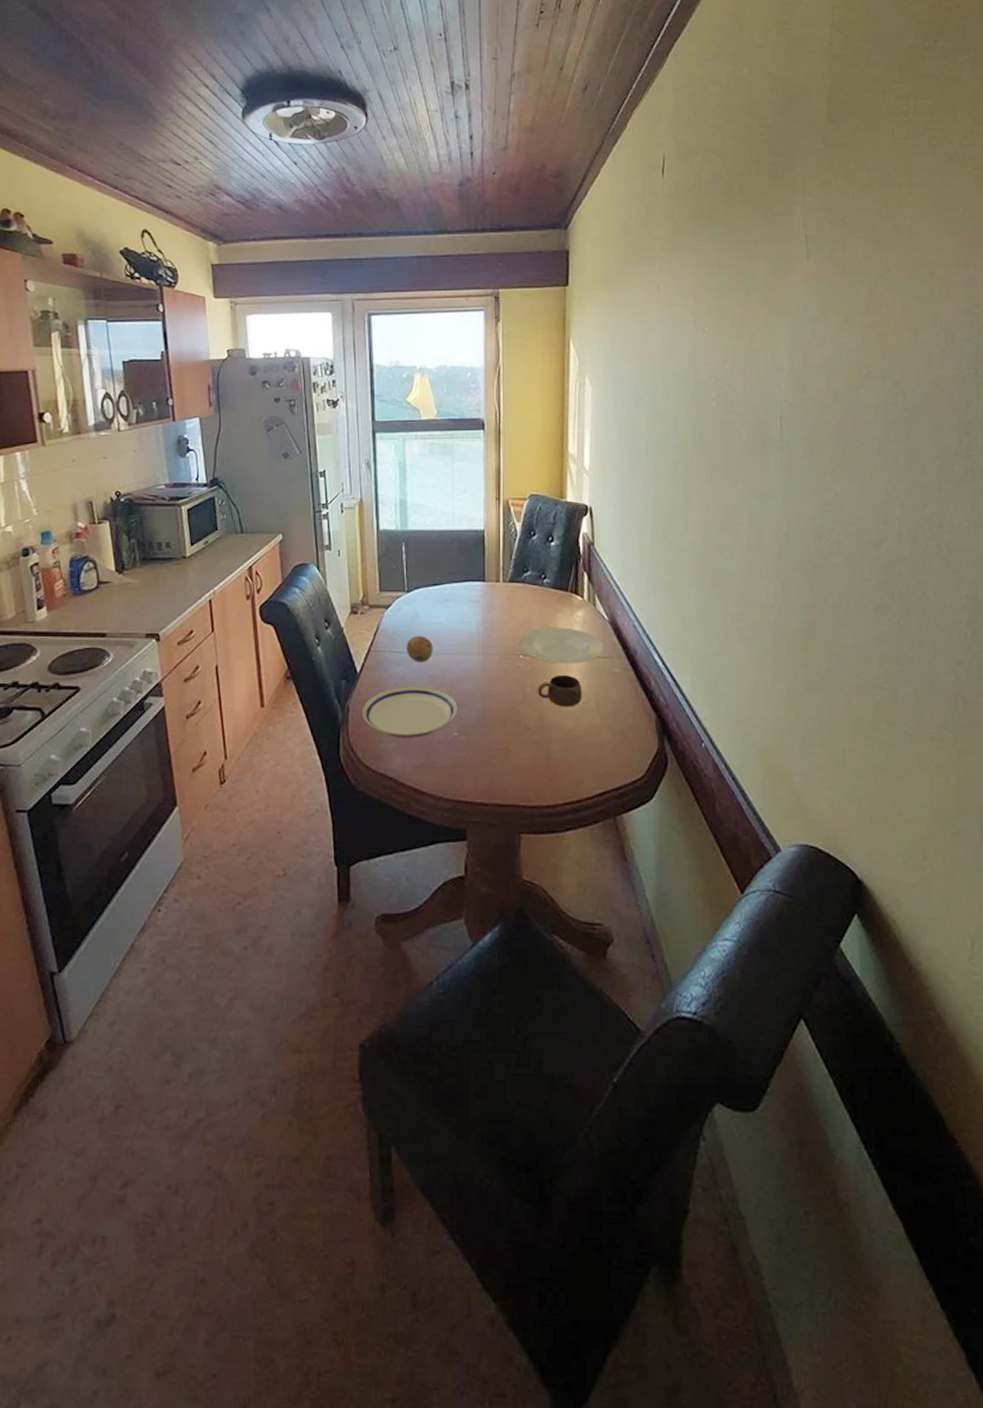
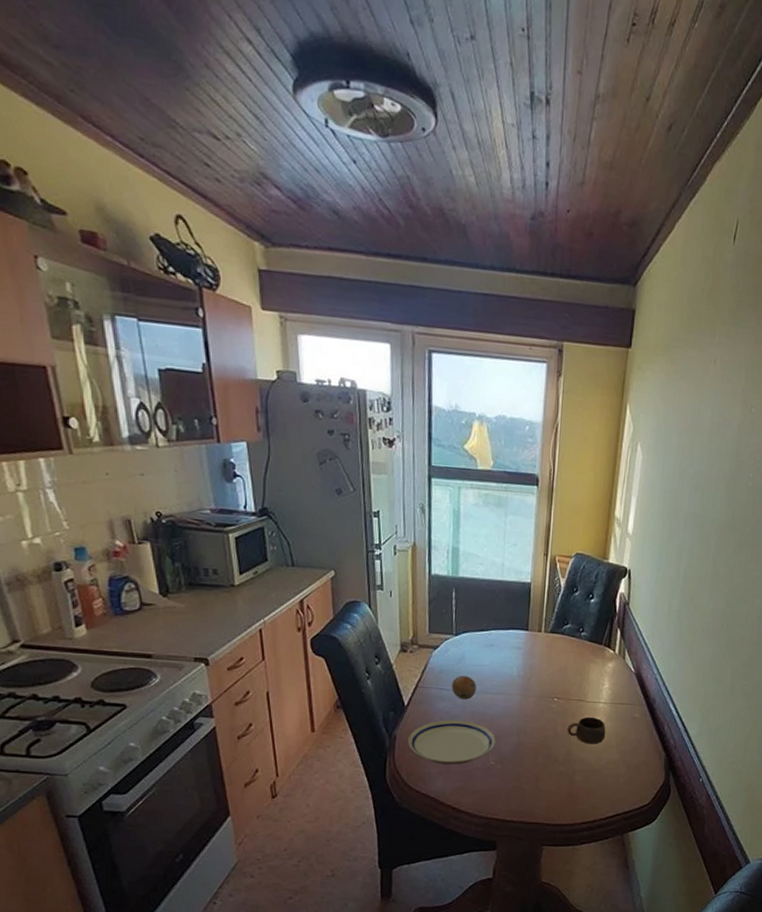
plate: present [519,627,605,664] -> none [554,675,629,709]

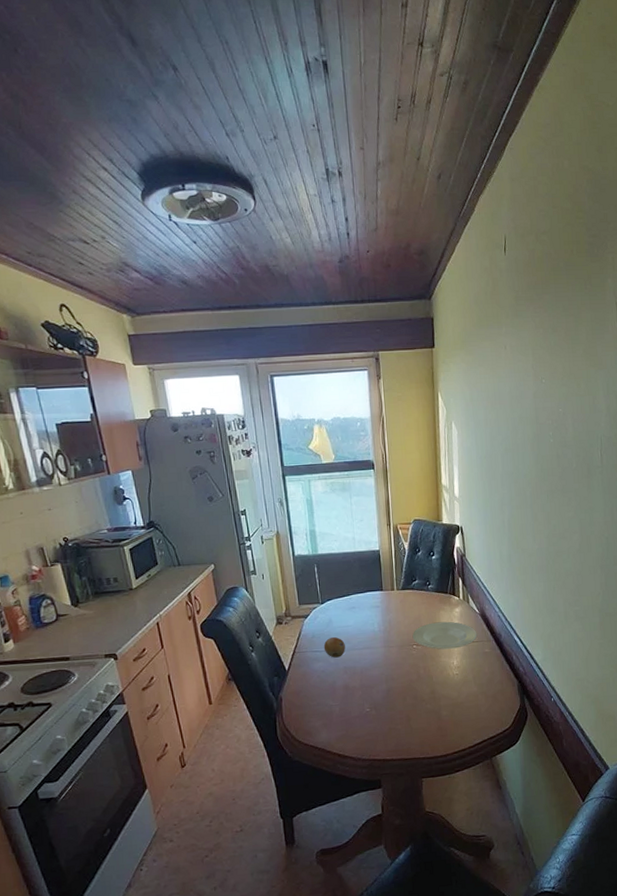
plate: present [408,719,496,765] -> none [293,676,368,717]
plate: none [554,675,629,709] -> present [412,621,478,650]
cup: present [567,716,606,744] -> none [428,657,463,682]

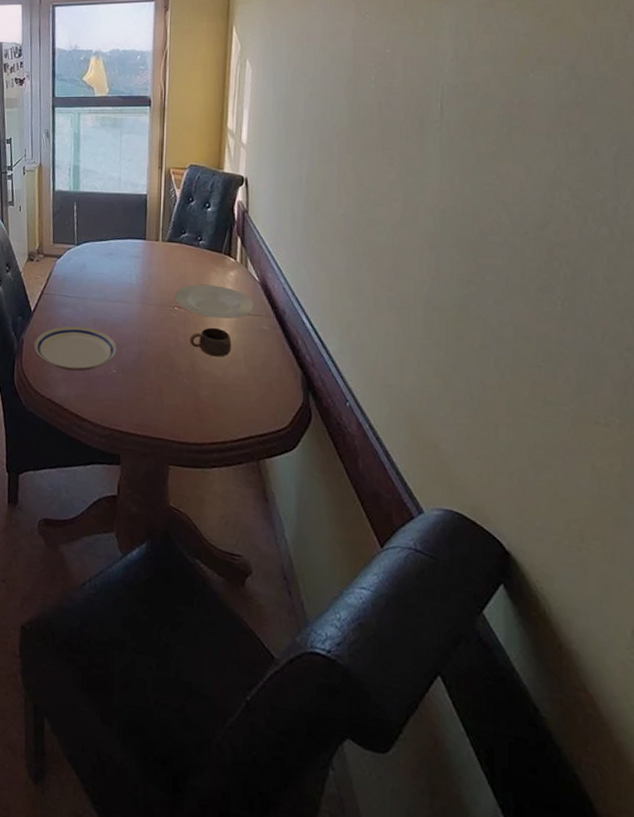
plate: none [293,676,368,717] -> present [34,325,117,371]
fruit: present [323,637,346,658] -> none [73,283,97,307]
cup: none [428,657,463,682] -> present [189,327,232,357]

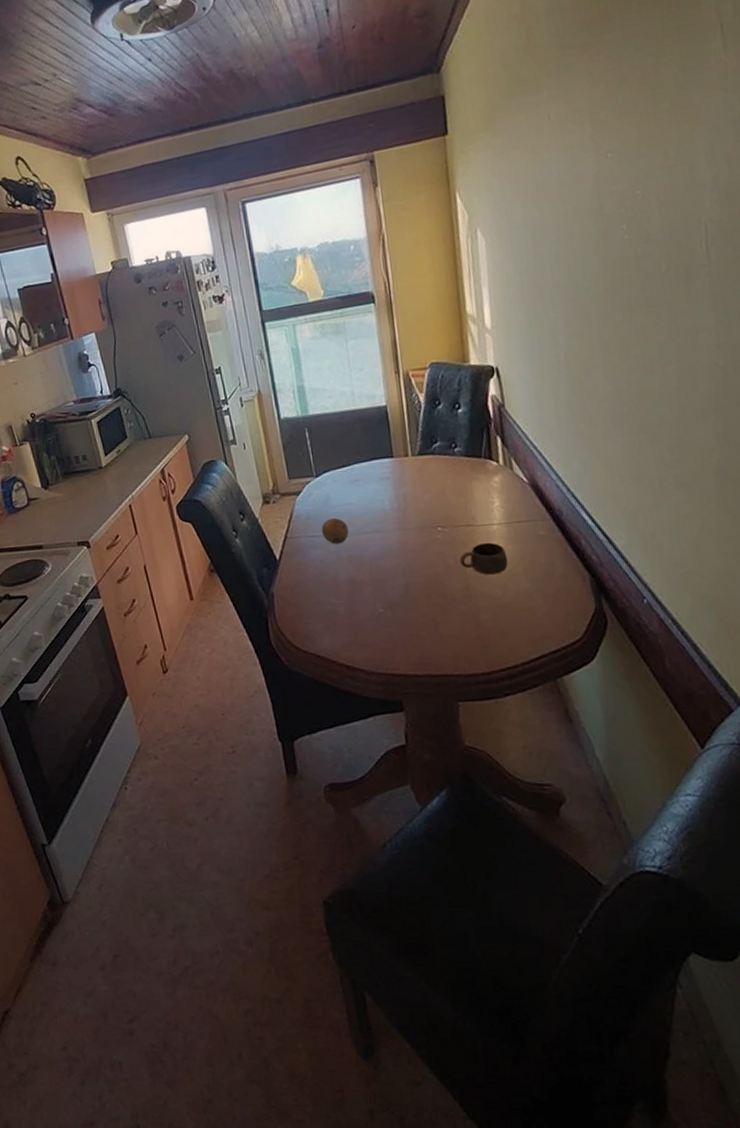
plate: present [34,325,117,371] -> none [286,567,381,618]
fruit: none [73,283,97,307] -> present [321,518,349,545]
plate: present [174,284,255,319] -> none [435,494,527,533]

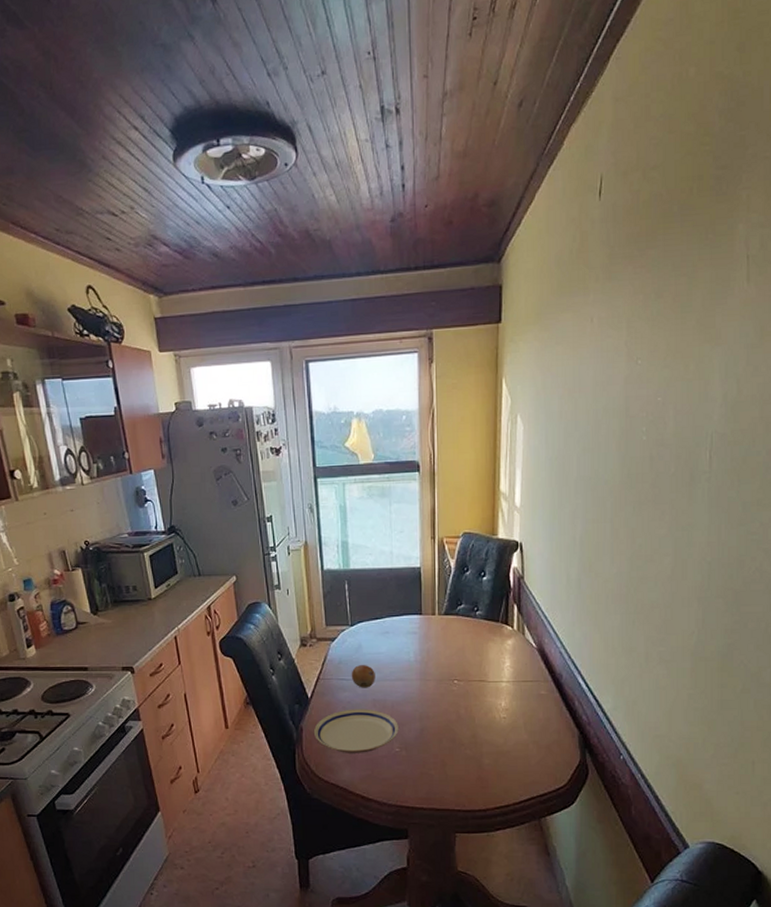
plate: none [286,567,381,618] -> present [314,709,399,753]
cup: present [459,542,508,575] -> none [470,697,512,725]

